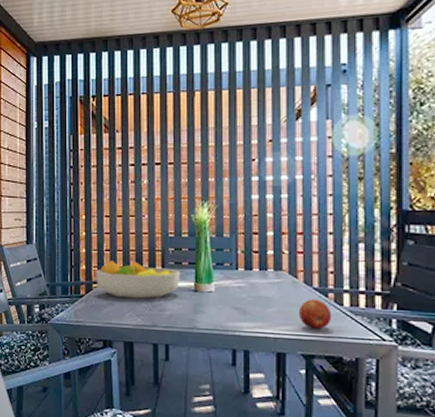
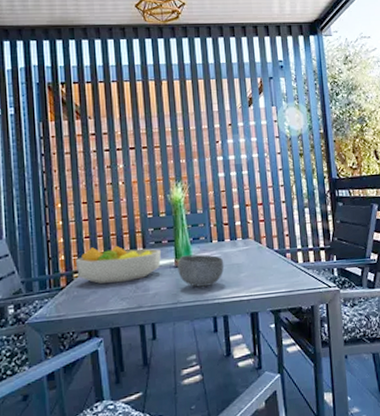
bowl: none [197,280,250,316] -> present [177,254,224,287]
apple: present [298,299,332,330] -> none [264,259,291,287]

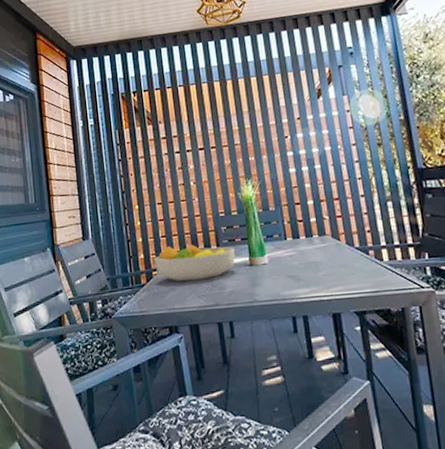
bowl: present [177,254,224,287] -> none [252,252,301,286]

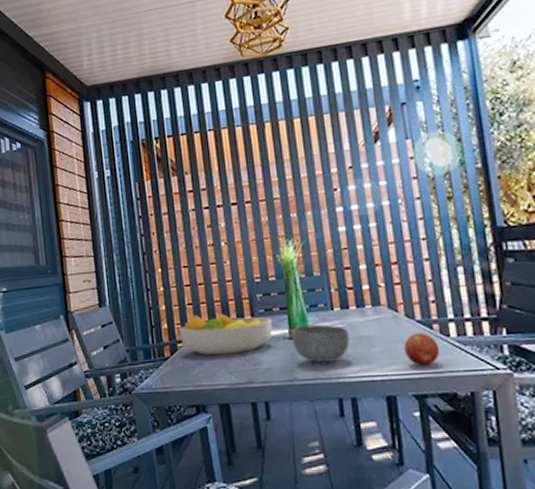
bowl: none [252,252,301,286] -> present [292,324,350,363]
apple: none [345,257,376,287] -> present [403,332,440,366]

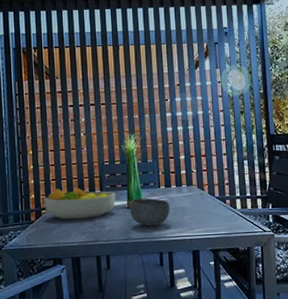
apple: present [403,332,440,366] -> none [206,205,230,229]

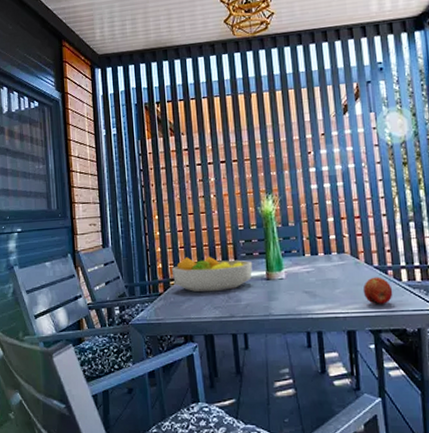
bowl: present [129,198,170,226] -> none [269,267,318,301]
apple: none [206,205,230,229] -> present [362,276,393,306]

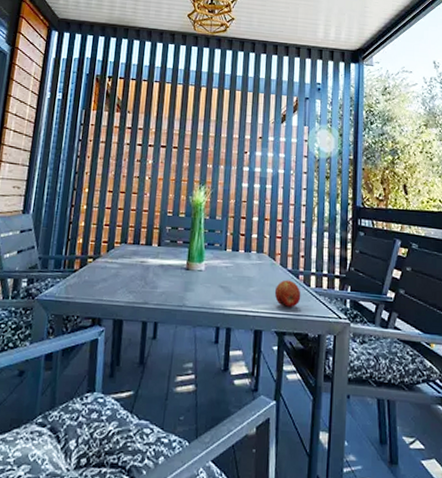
fruit bowl: present [171,256,253,292] -> none [91,236,176,276]

